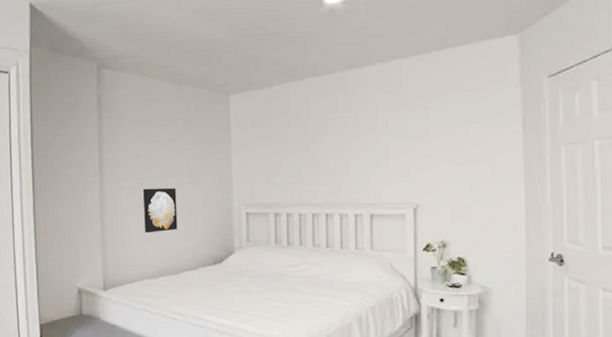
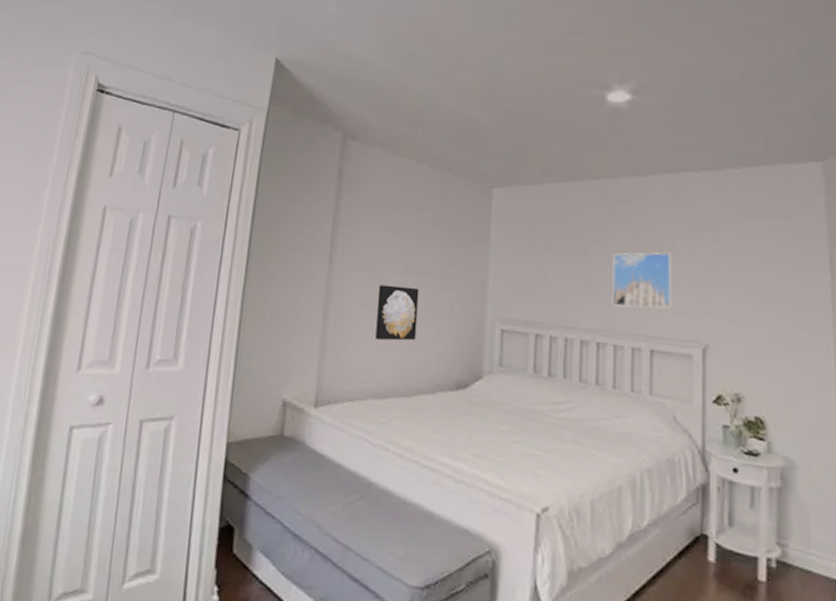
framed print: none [335,132,387,182] -> present [612,252,672,309]

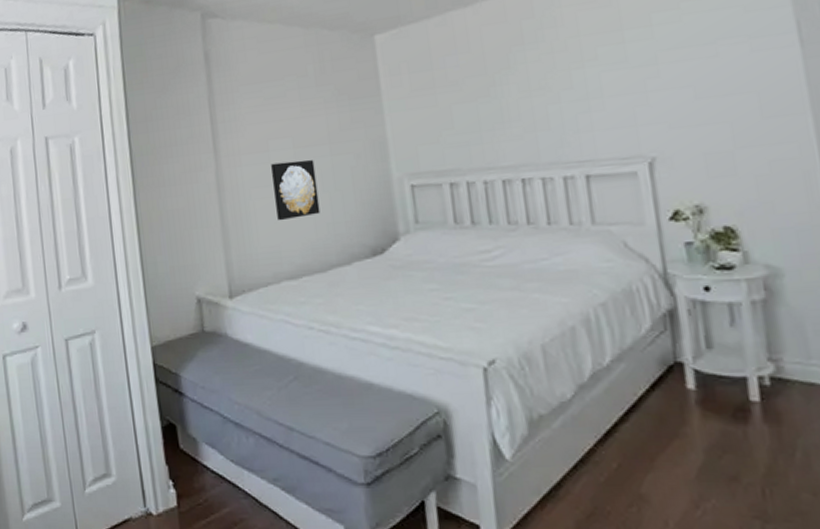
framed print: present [612,252,672,309] -> none [524,62,605,136]

